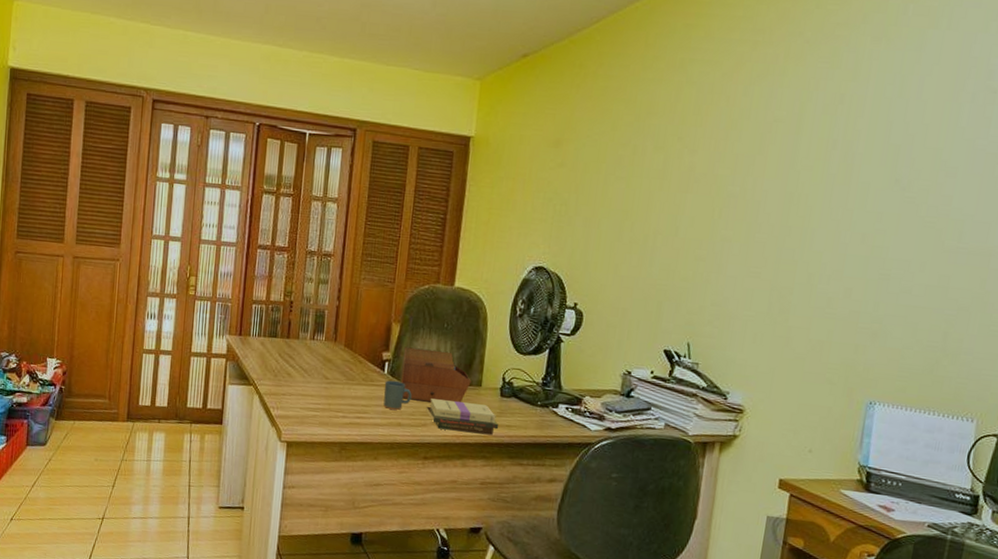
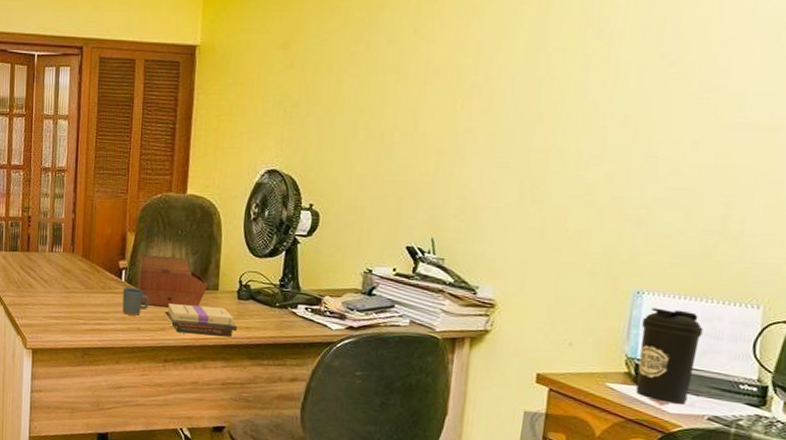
water bottle: none [866,418,926,513] -> present [636,308,704,406]

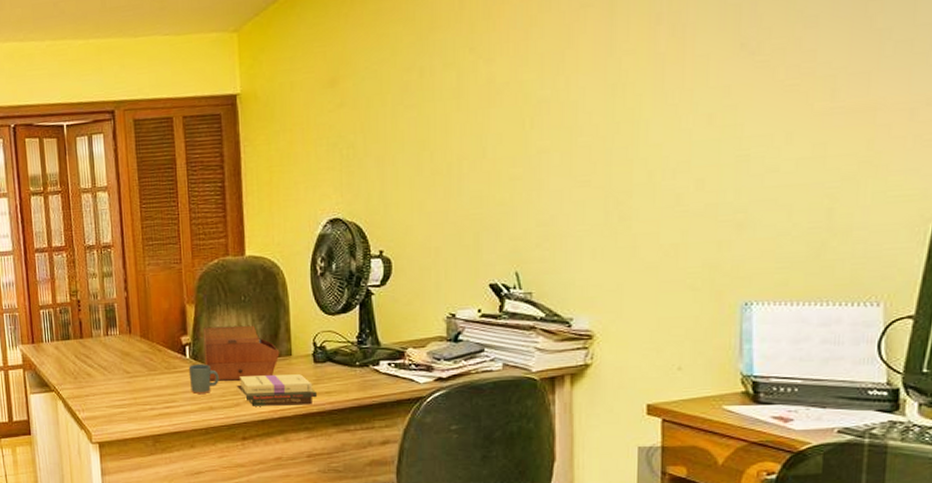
water bottle: present [636,308,704,406] -> none [754,317,821,421]

